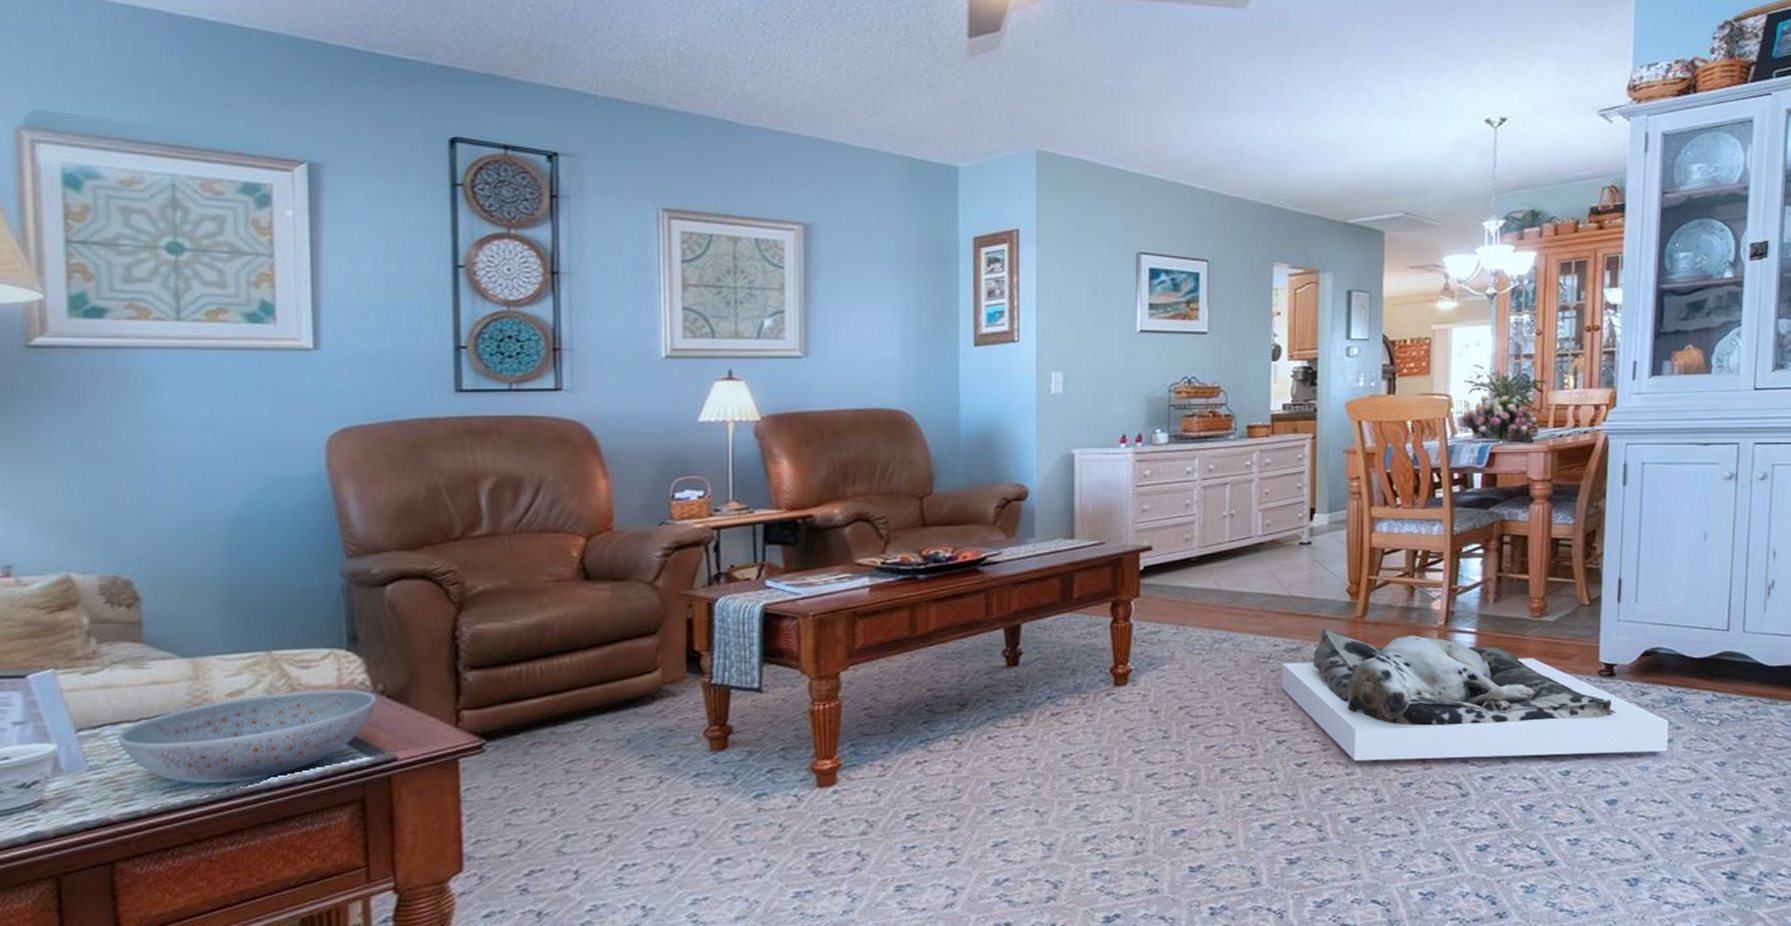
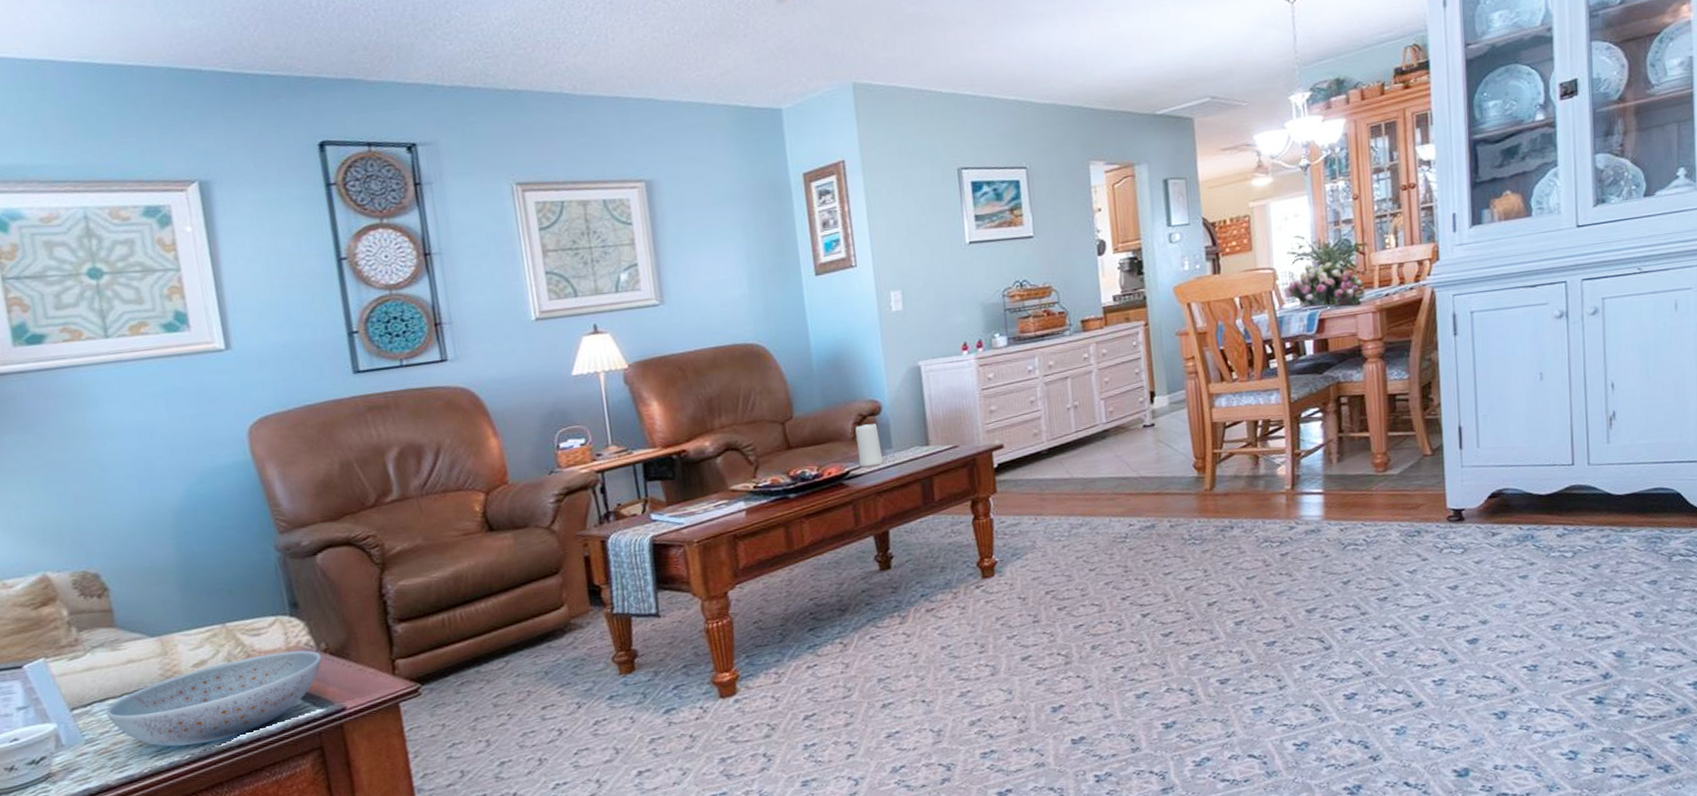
candle: none [998,509,1023,556] -> present [855,423,884,469]
dog bed: present [1281,629,1669,761] -> none [1138,501,1524,626]

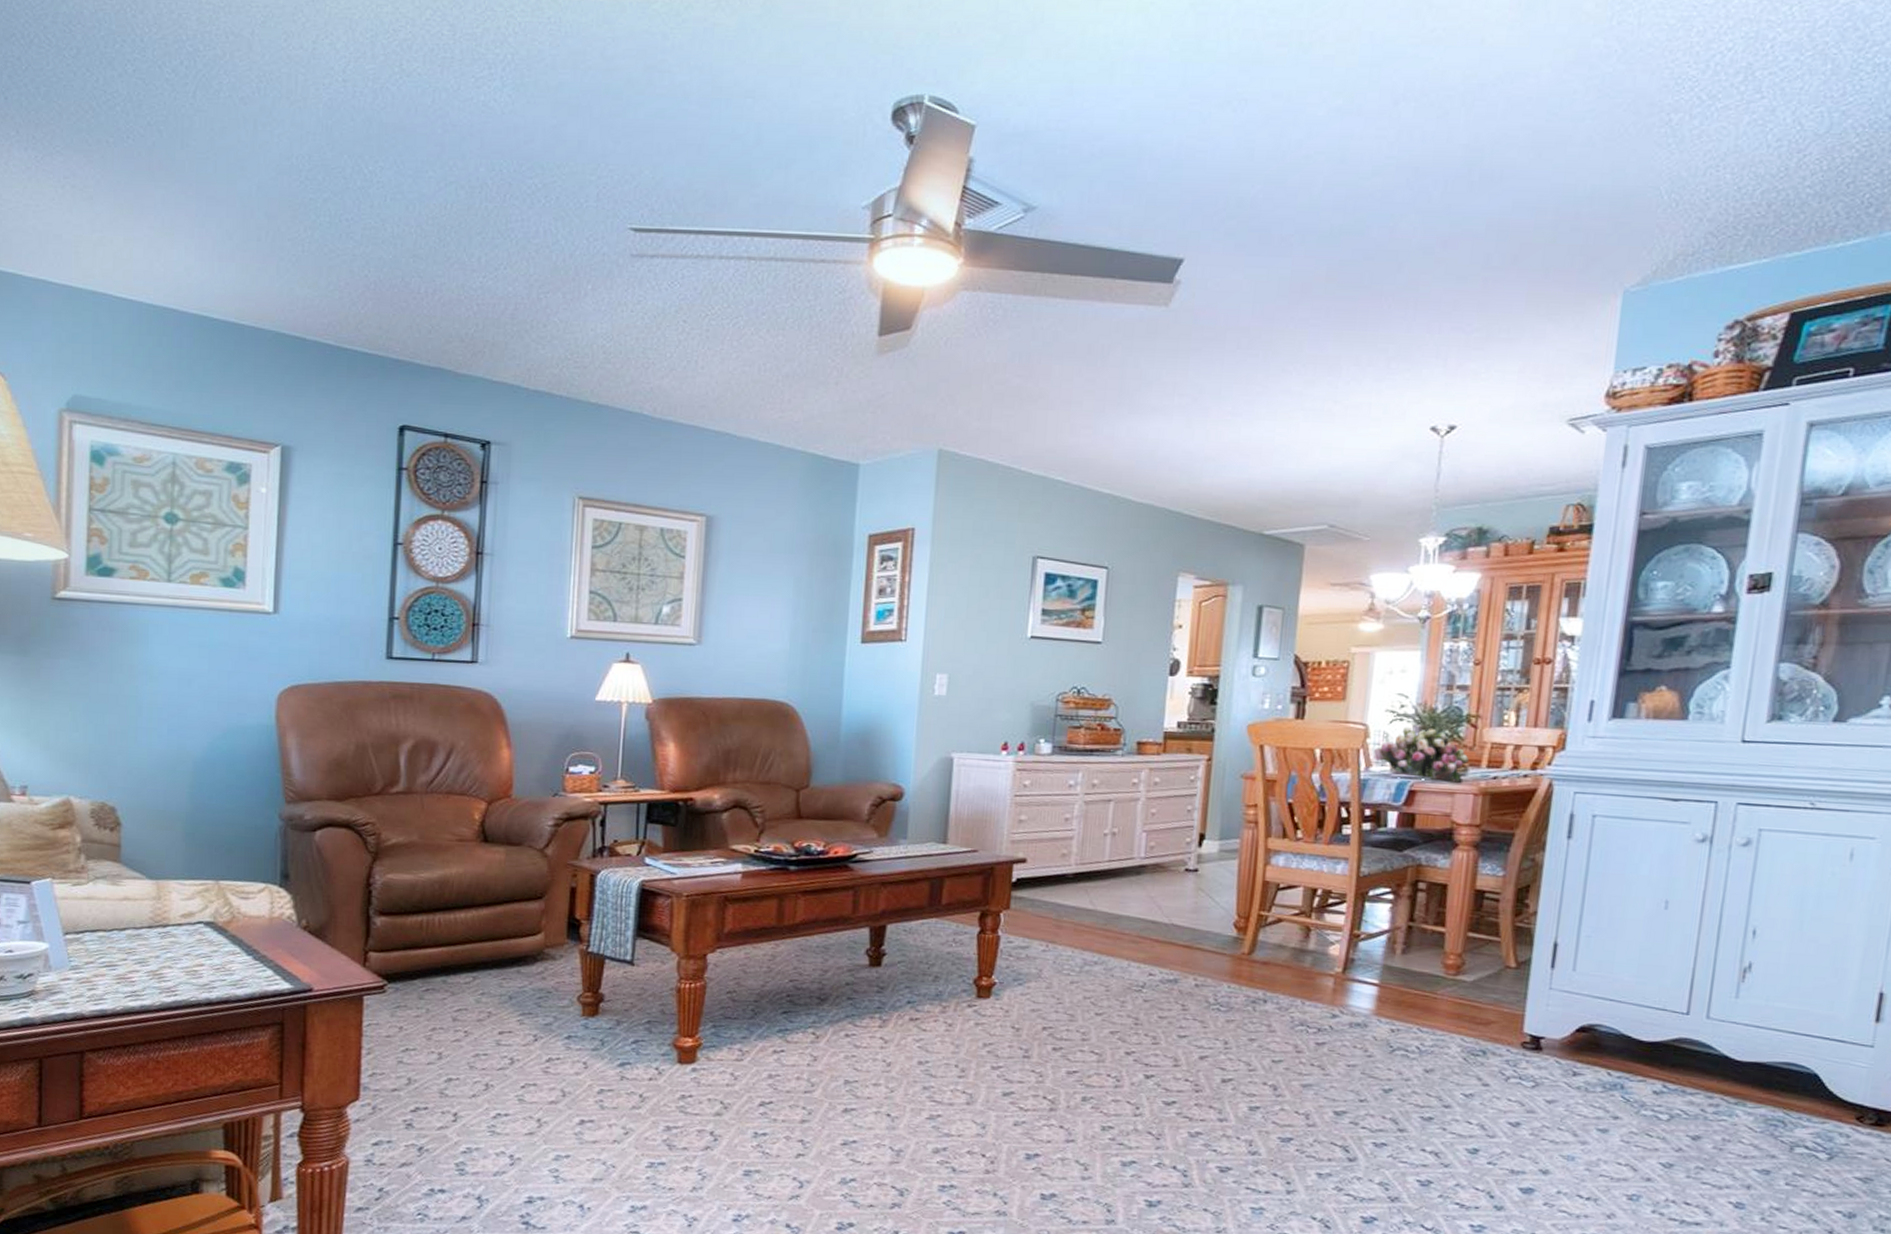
dish: present [105,650,322,747] -> none [94,918,301,994]
candle: present [855,423,884,469] -> none [869,808,896,856]

